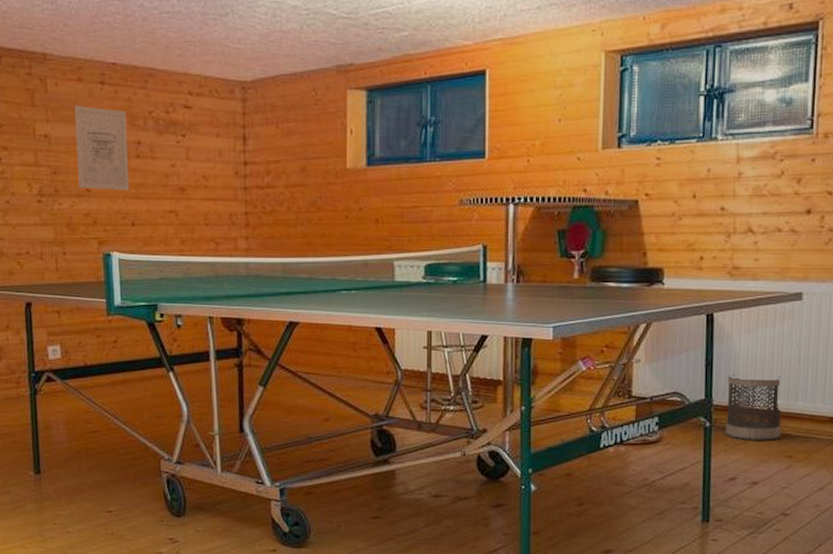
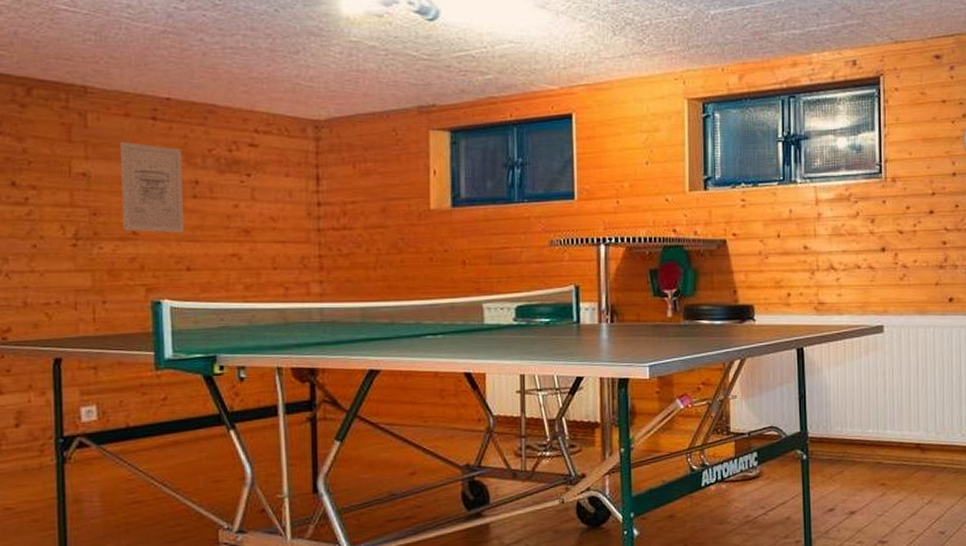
wastebasket: present [725,375,781,441] -> none [821,406,873,471]

